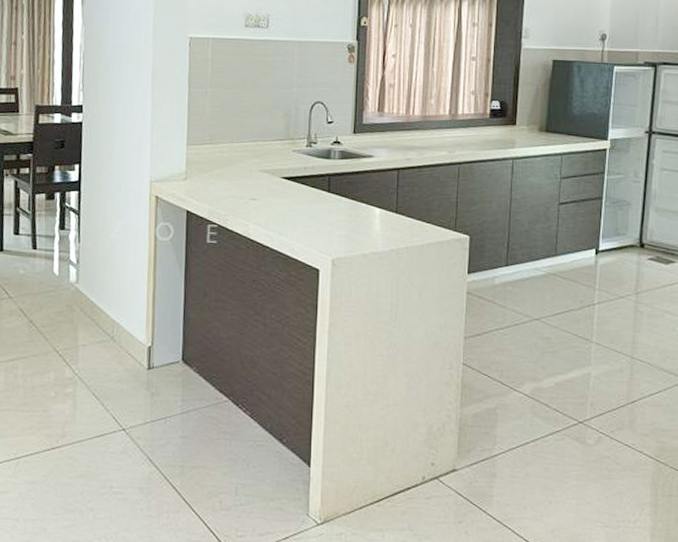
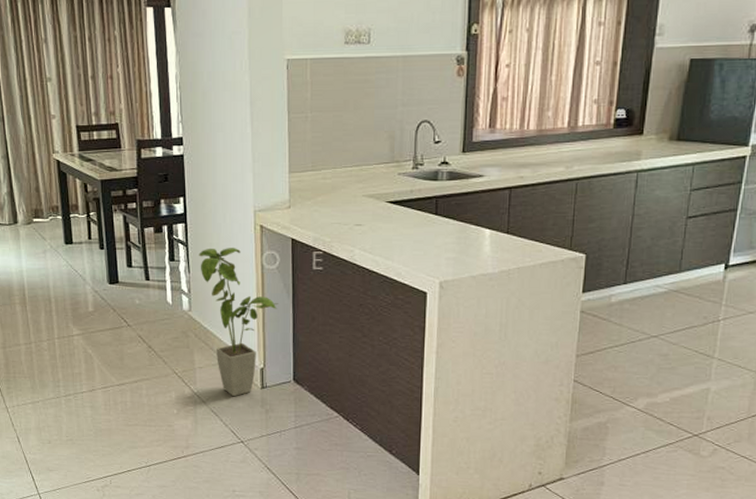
house plant: none [90,217,170,378] -> present [199,247,279,397]

